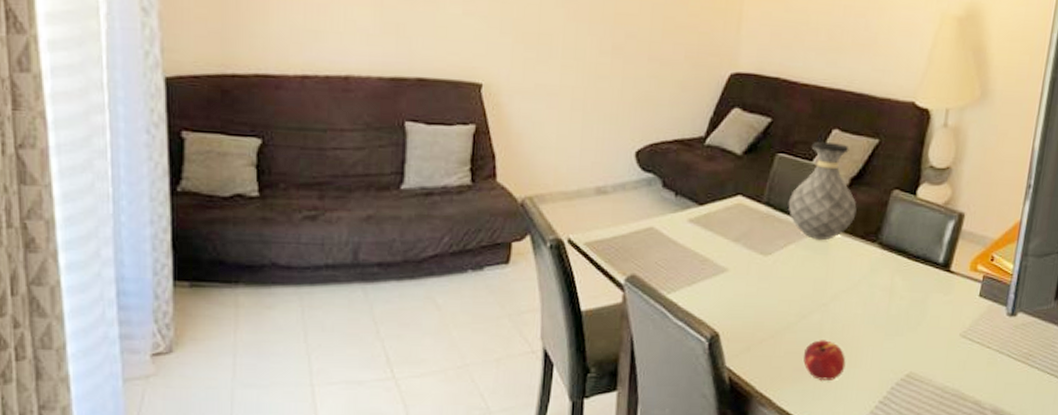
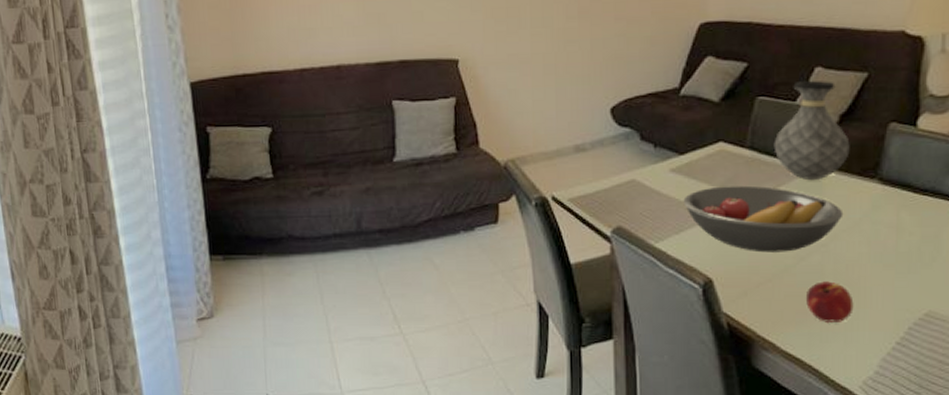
fruit bowl: none [698,240,845,310] -> present [683,185,844,253]

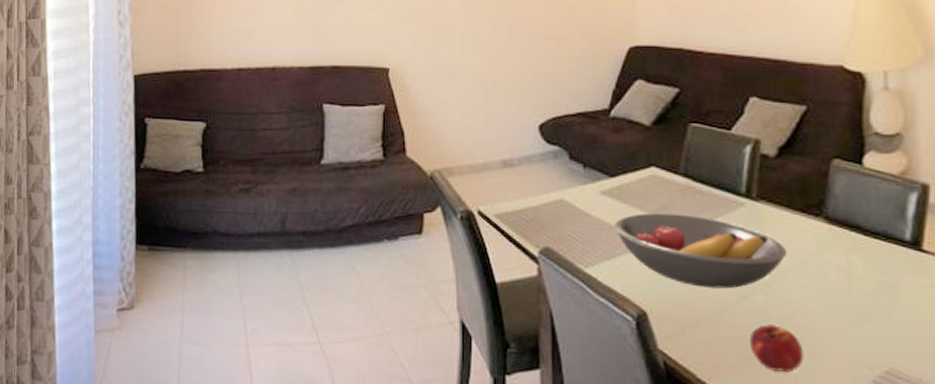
vase: present [773,81,850,181] -> none [709,111,791,214]

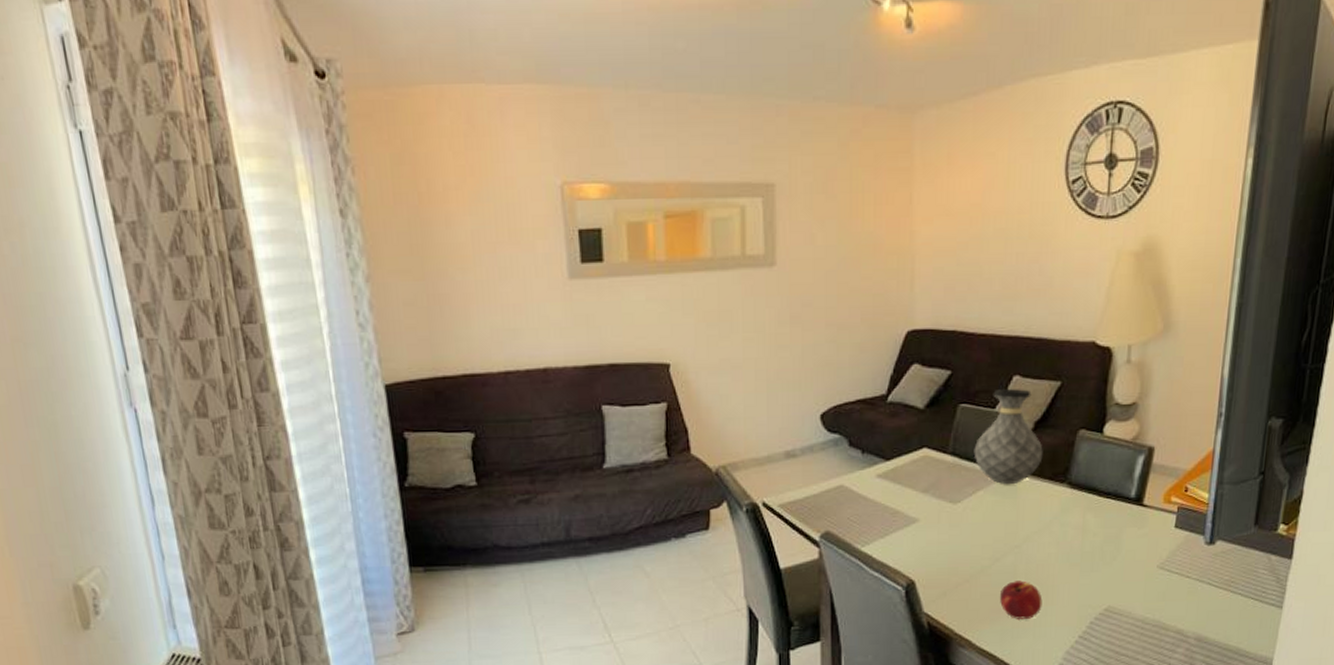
fruit bowl: present [614,213,788,289] -> none [889,490,1036,555]
vase: none [709,111,791,214] -> present [973,389,1043,485]

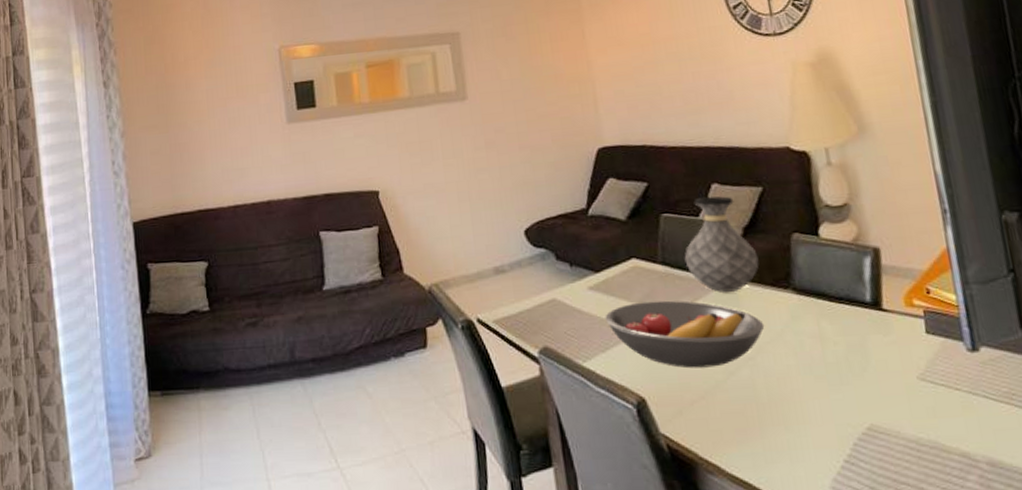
fruit bowl: none [889,490,1036,555] -> present [605,300,765,368]
peach: present [1000,581,1043,619] -> none [742,396,794,441]

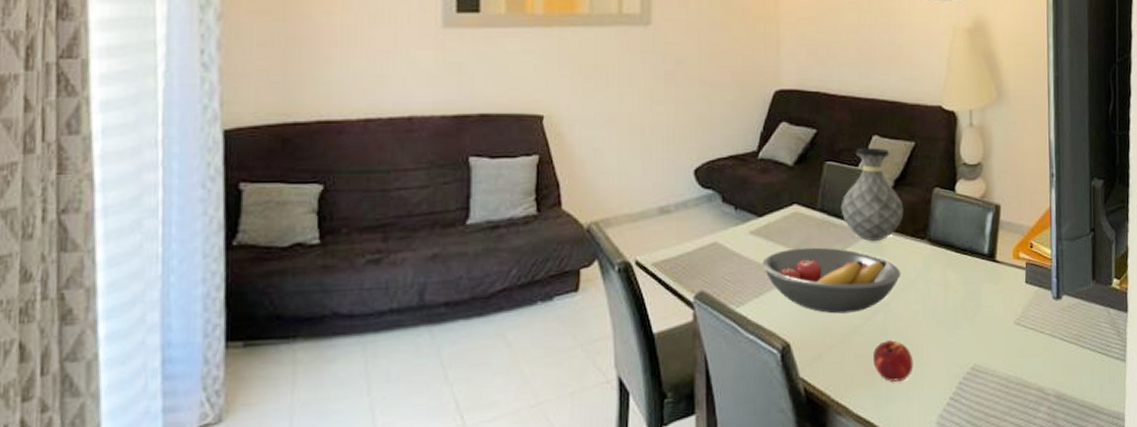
peach: none [742,396,794,441] -> present [873,340,914,382]

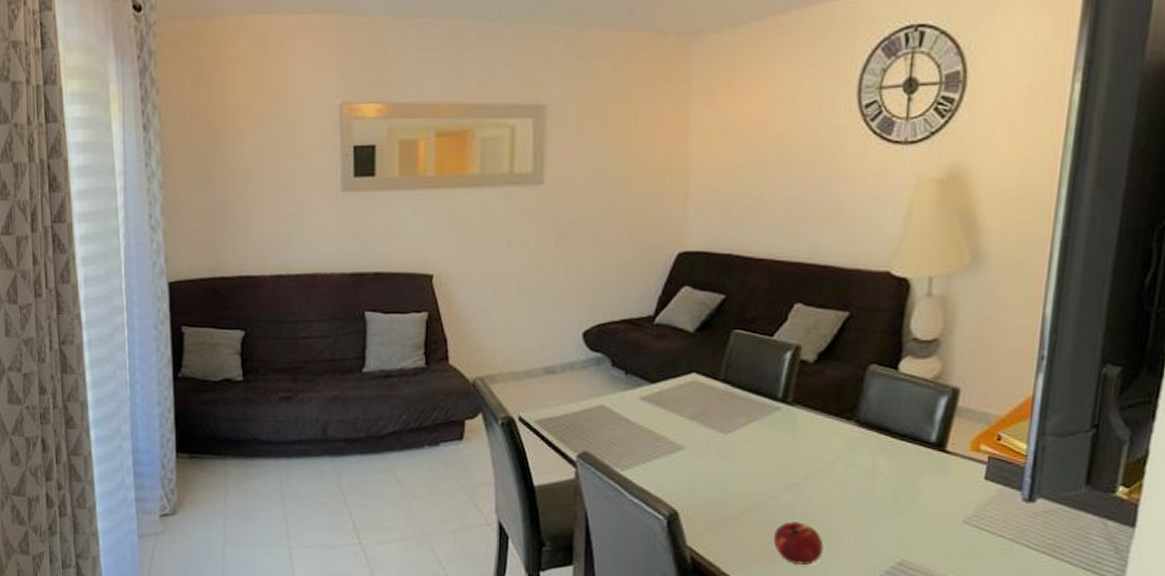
fruit bowl: present [762,247,901,314] -> none [652,418,817,489]
vase: present [841,148,904,242] -> none [748,317,827,418]

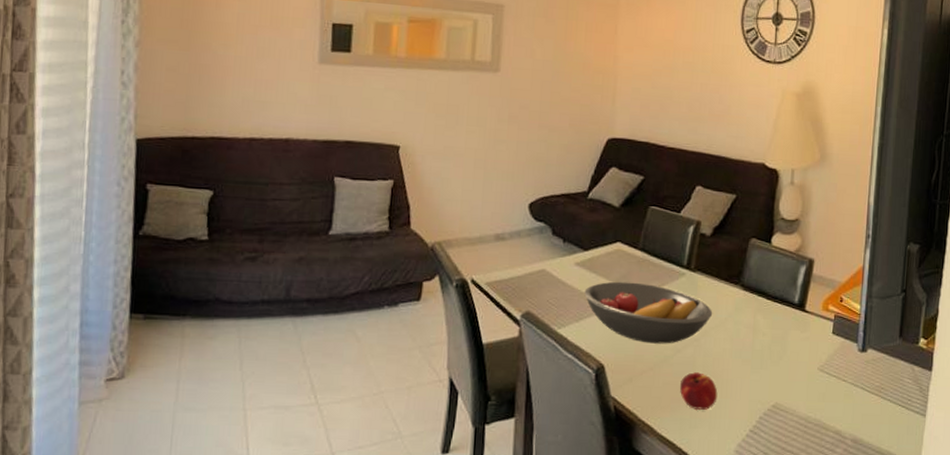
fruit bowl: none [652,418,817,489] -> present [584,281,713,344]

